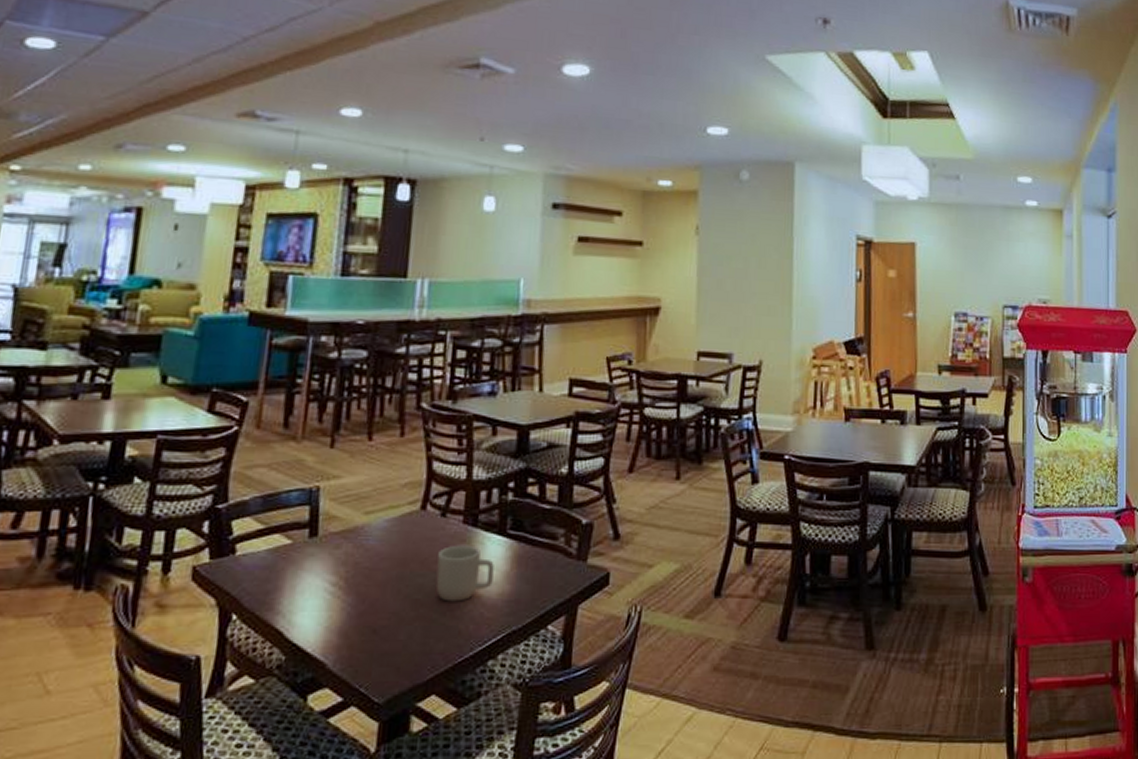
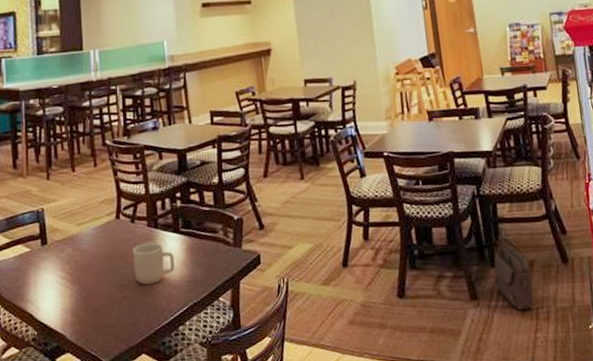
handbag: none [897,562,942,666] -> present [494,227,534,310]

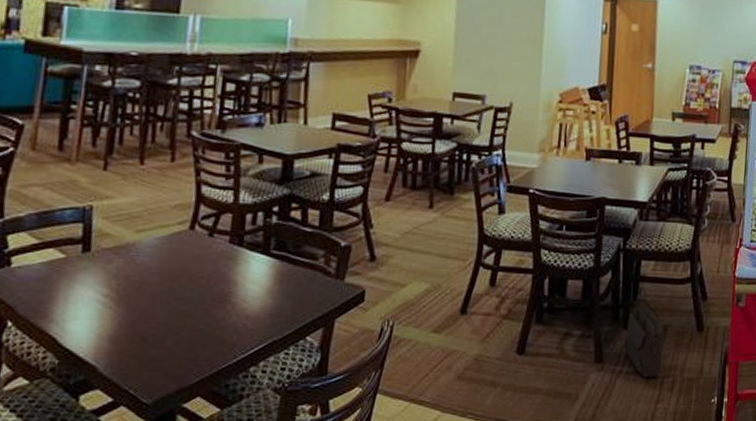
mug: present [133,242,175,285] -> none [202,262,258,314]

